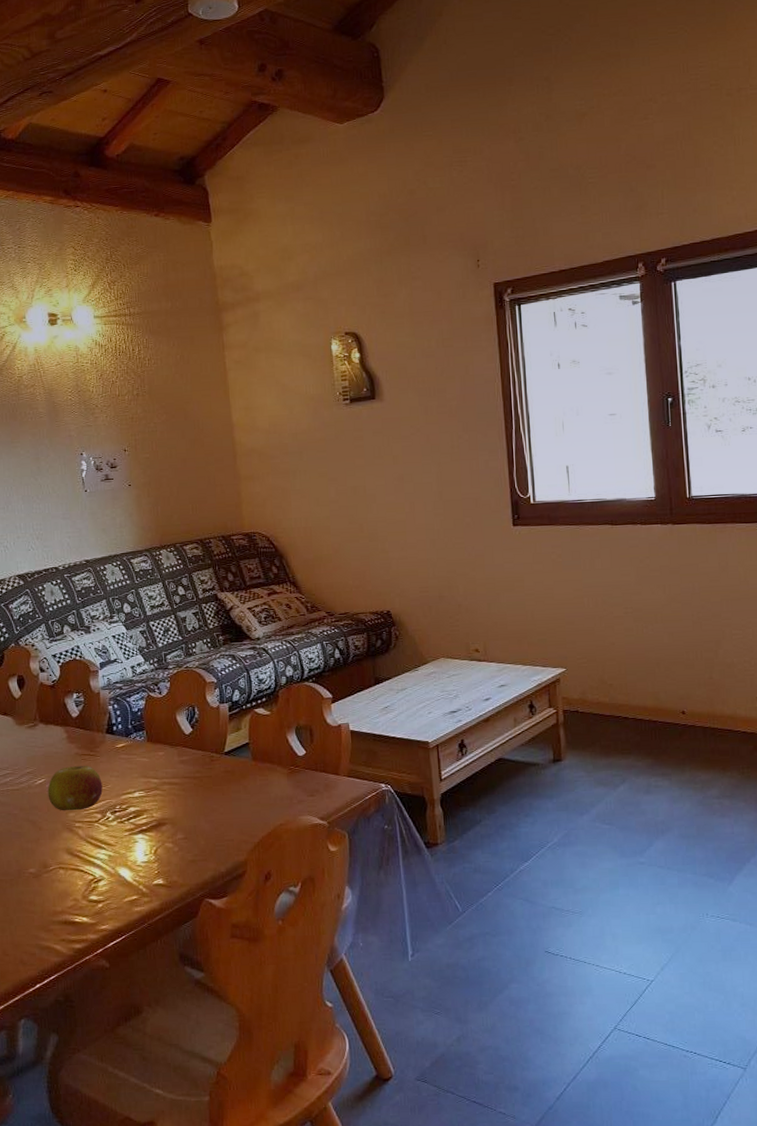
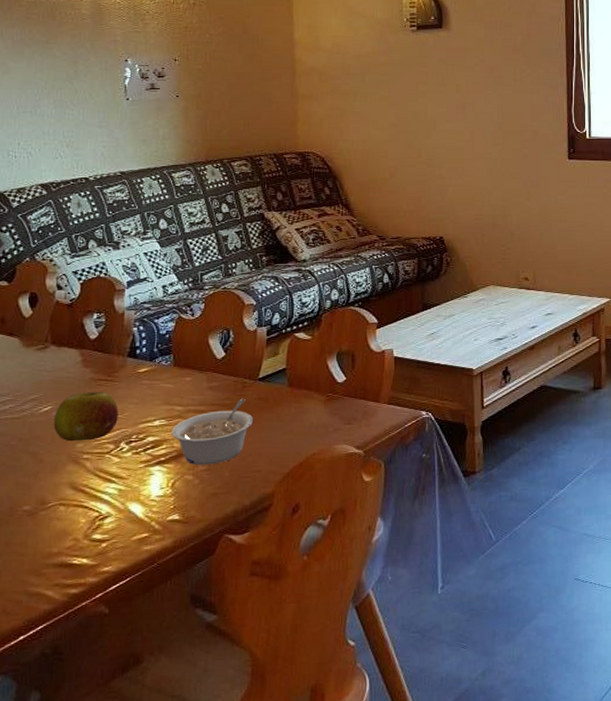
legume: none [149,771,223,834] -> present [171,398,254,465]

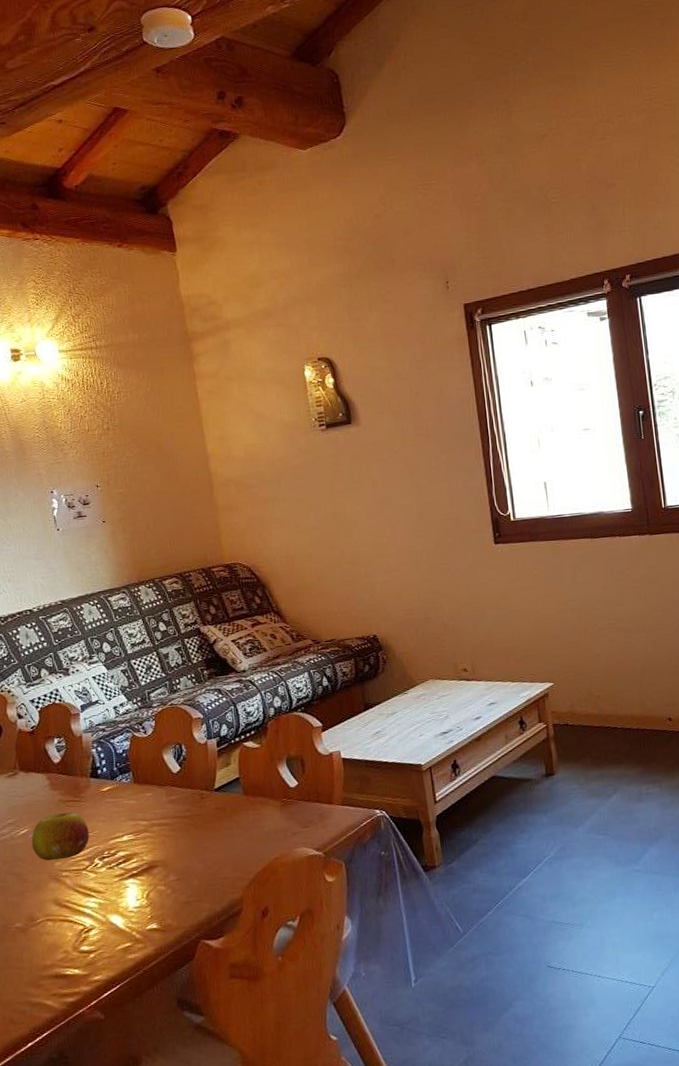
legume: present [171,398,254,465] -> none [139,809,215,876]

